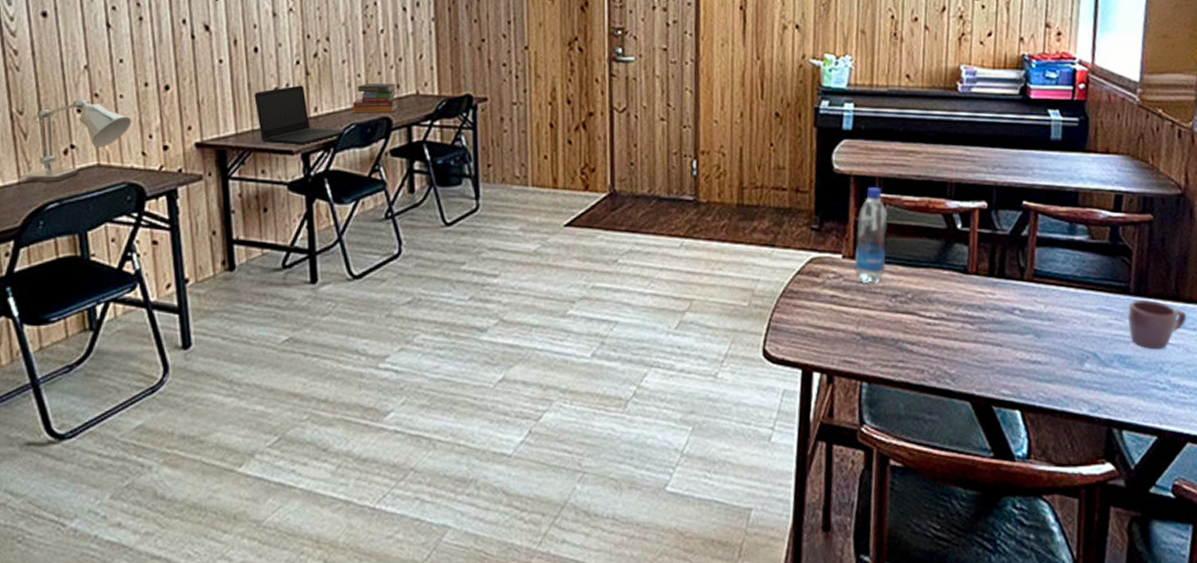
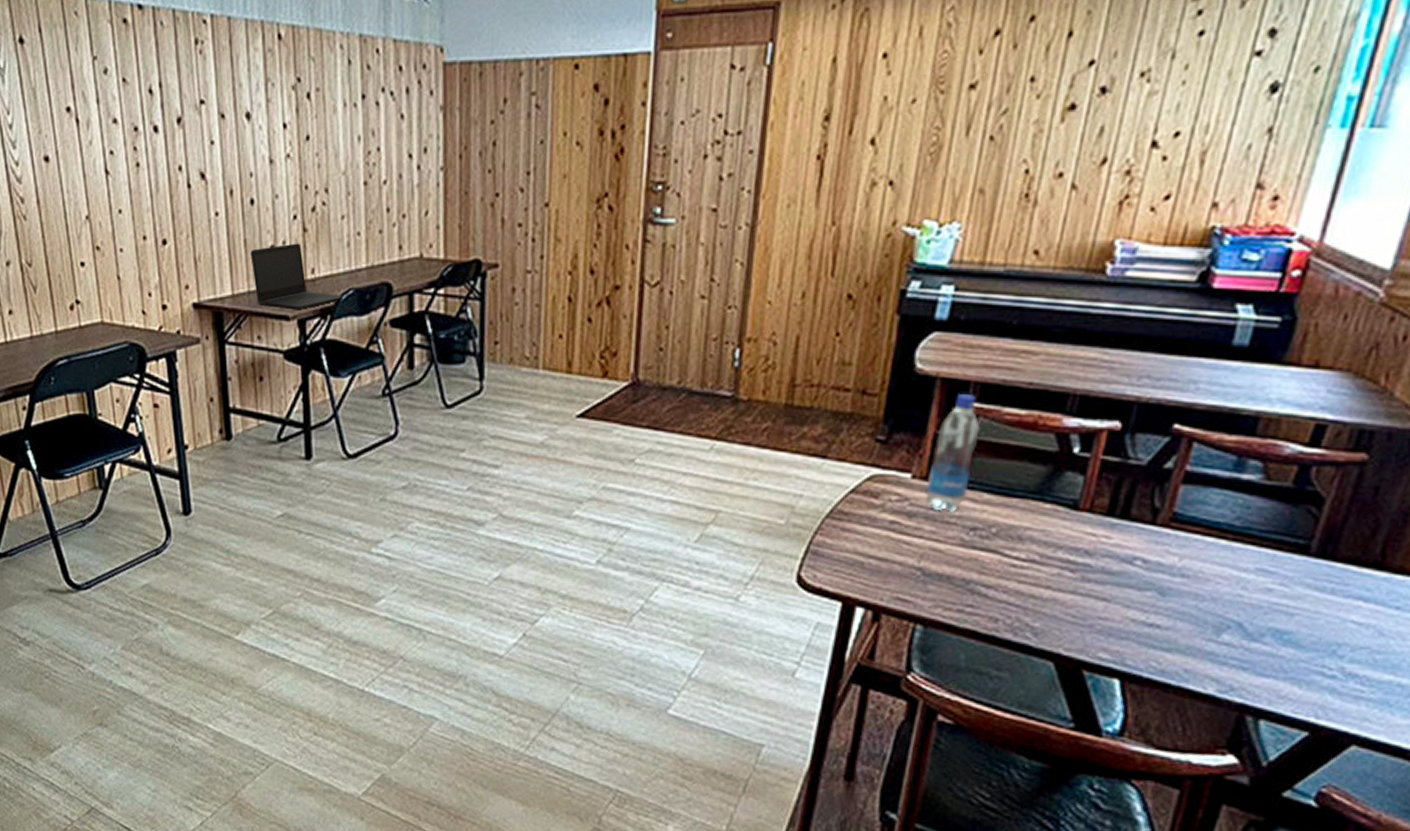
desk lamp: present [20,98,132,184] -> none [32,250,132,339]
books: present [352,83,397,113] -> none [350,242,399,278]
mug: present [1128,299,1187,350] -> none [1296,563,1391,628]

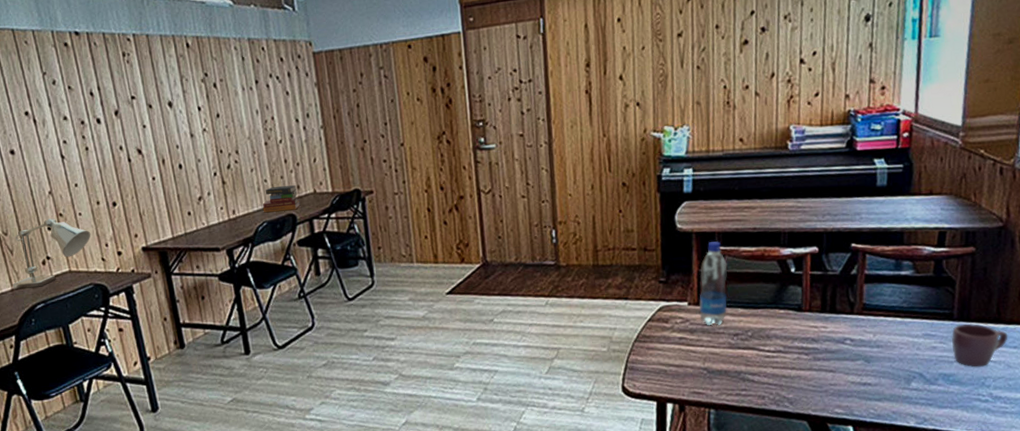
desk lamp: none [32,250,132,339] -> present [12,218,91,290]
laptop: present [250,243,344,310] -> none [183,193,260,243]
books: none [350,242,399,278] -> present [262,185,300,213]
mug: none [1296,563,1391,628] -> present [951,323,1008,367]

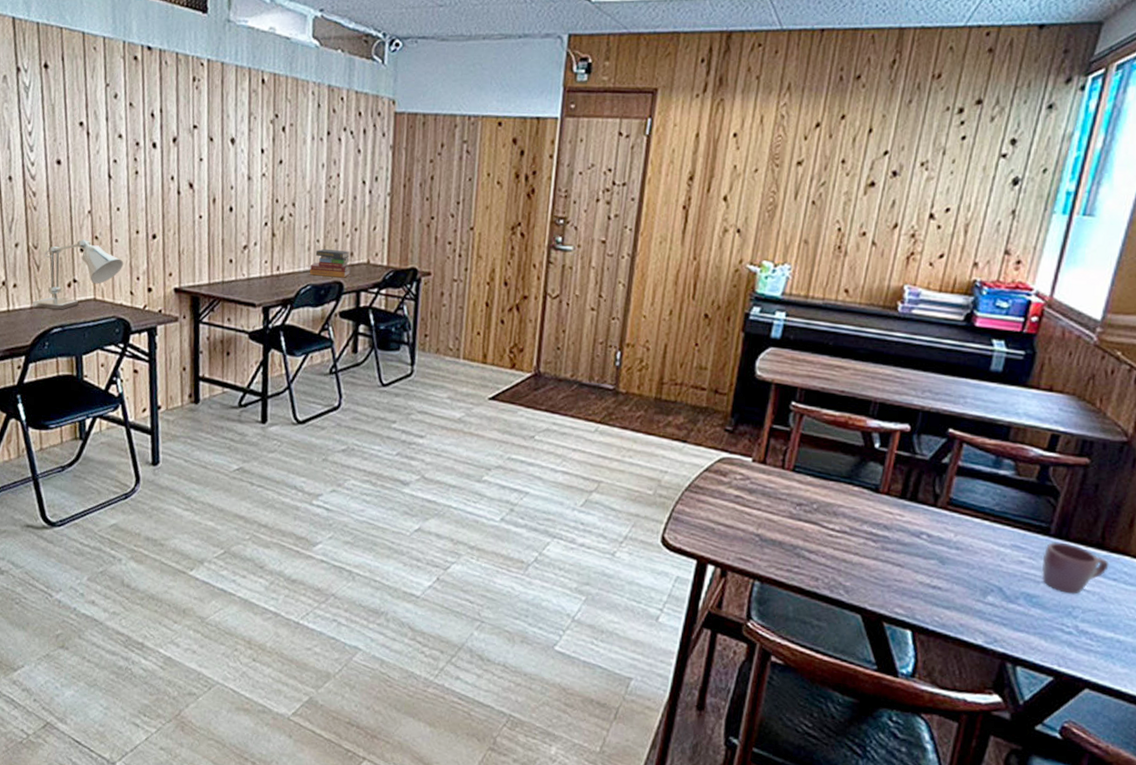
bottle: present [699,241,728,326] -> none [762,397,805,490]

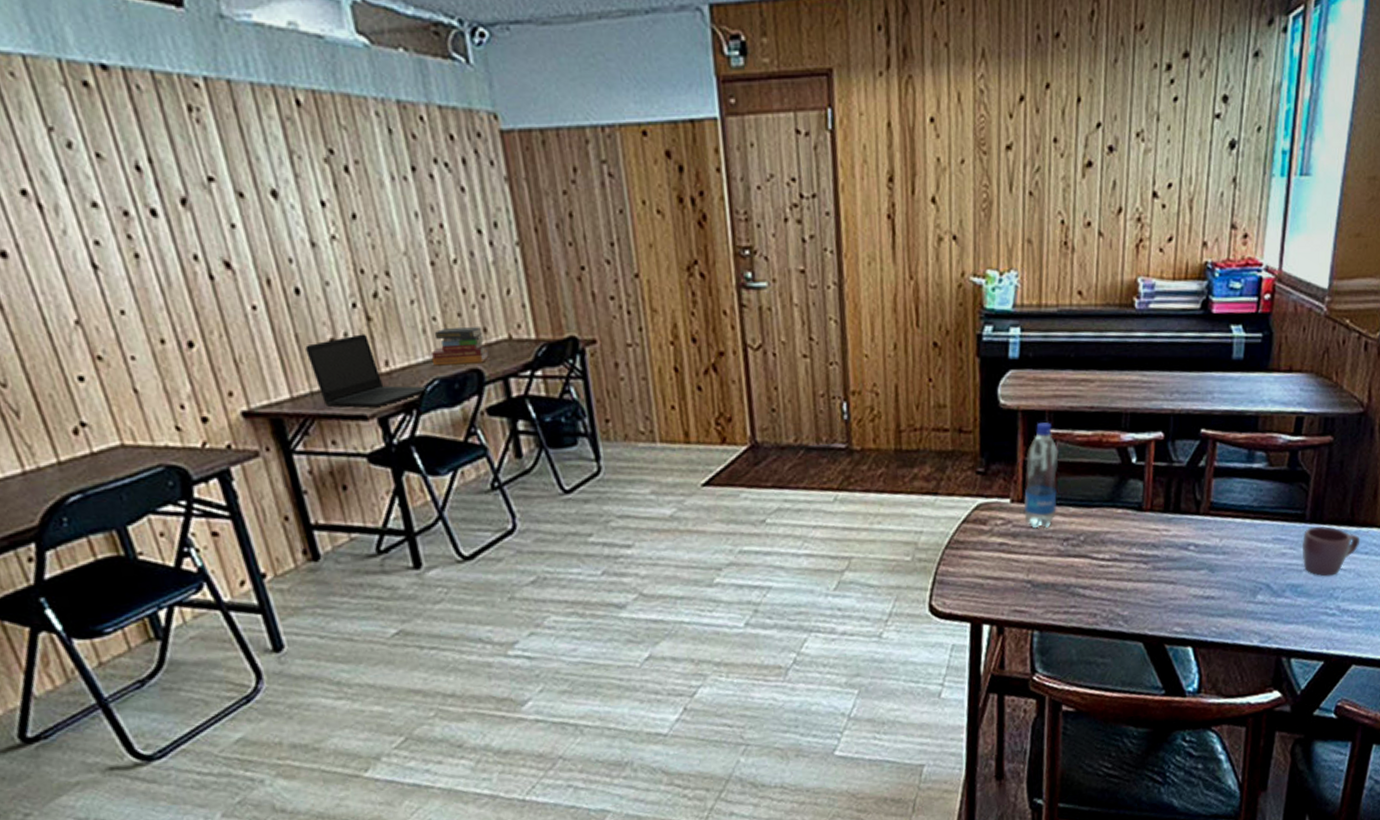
desk lamp: present [32,239,124,311] -> none [21,362,155,474]
laptop: none [226,245,303,300] -> present [305,333,429,408]
bottle: none [762,397,805,490] -> present [1023,422,1059,529]

